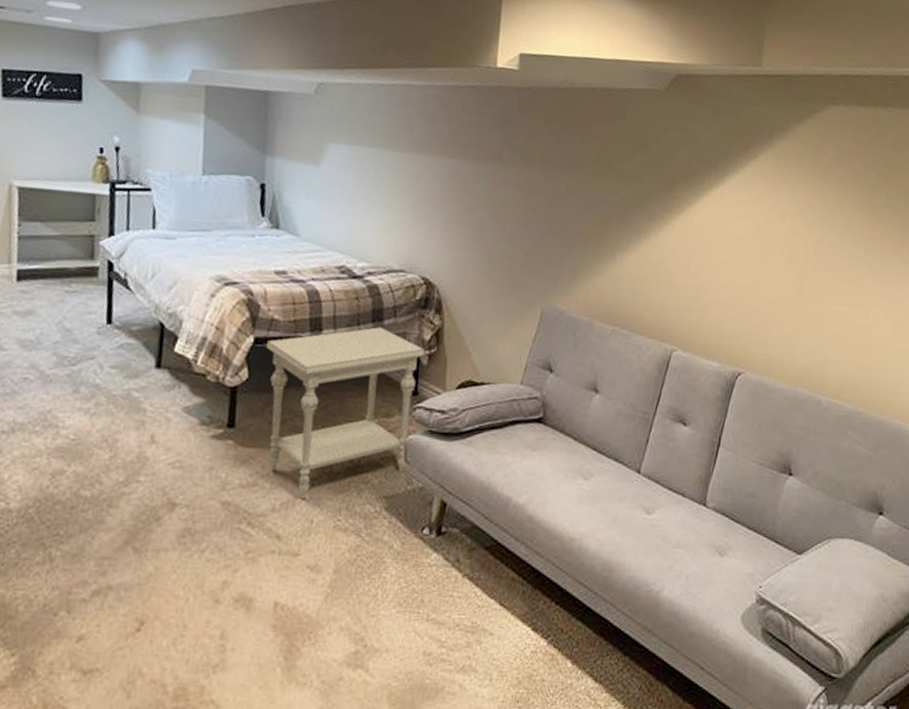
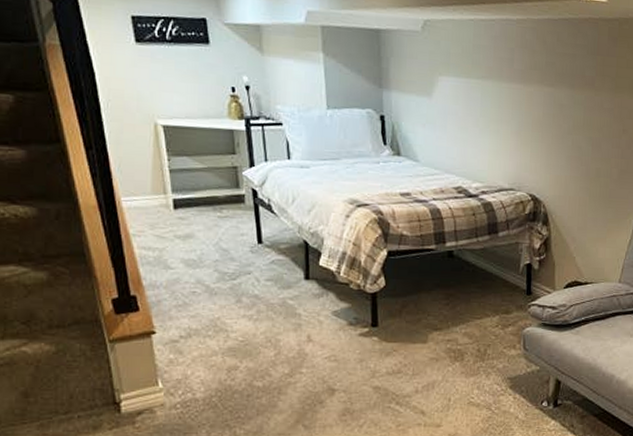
side table: present [265,327,426,499] -> none [398,238,536,382]

